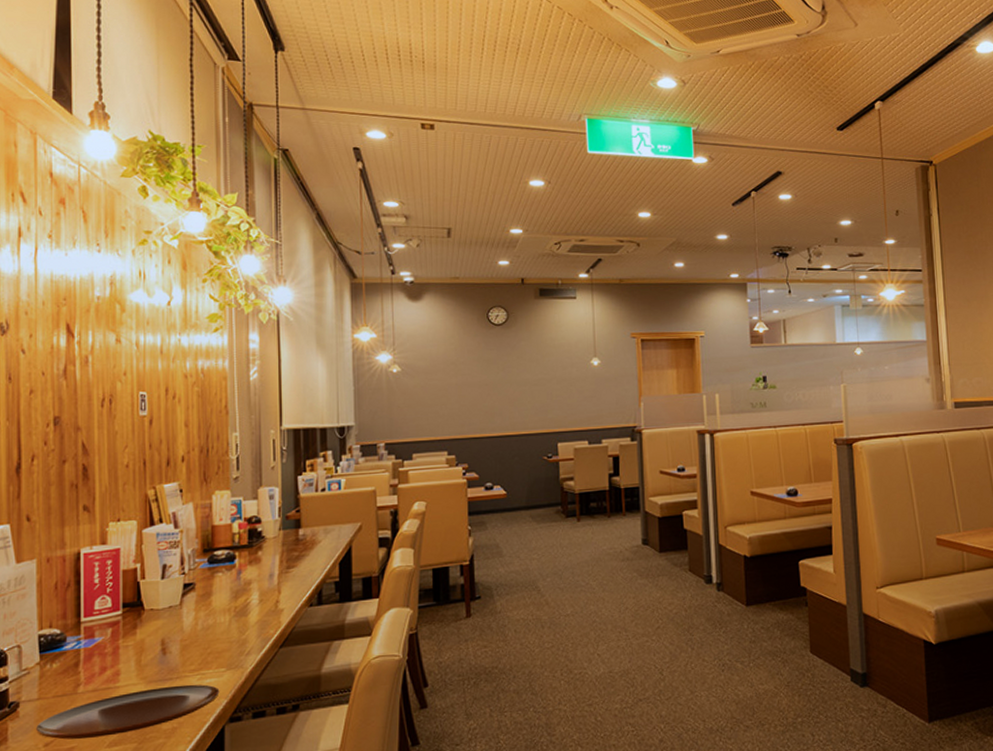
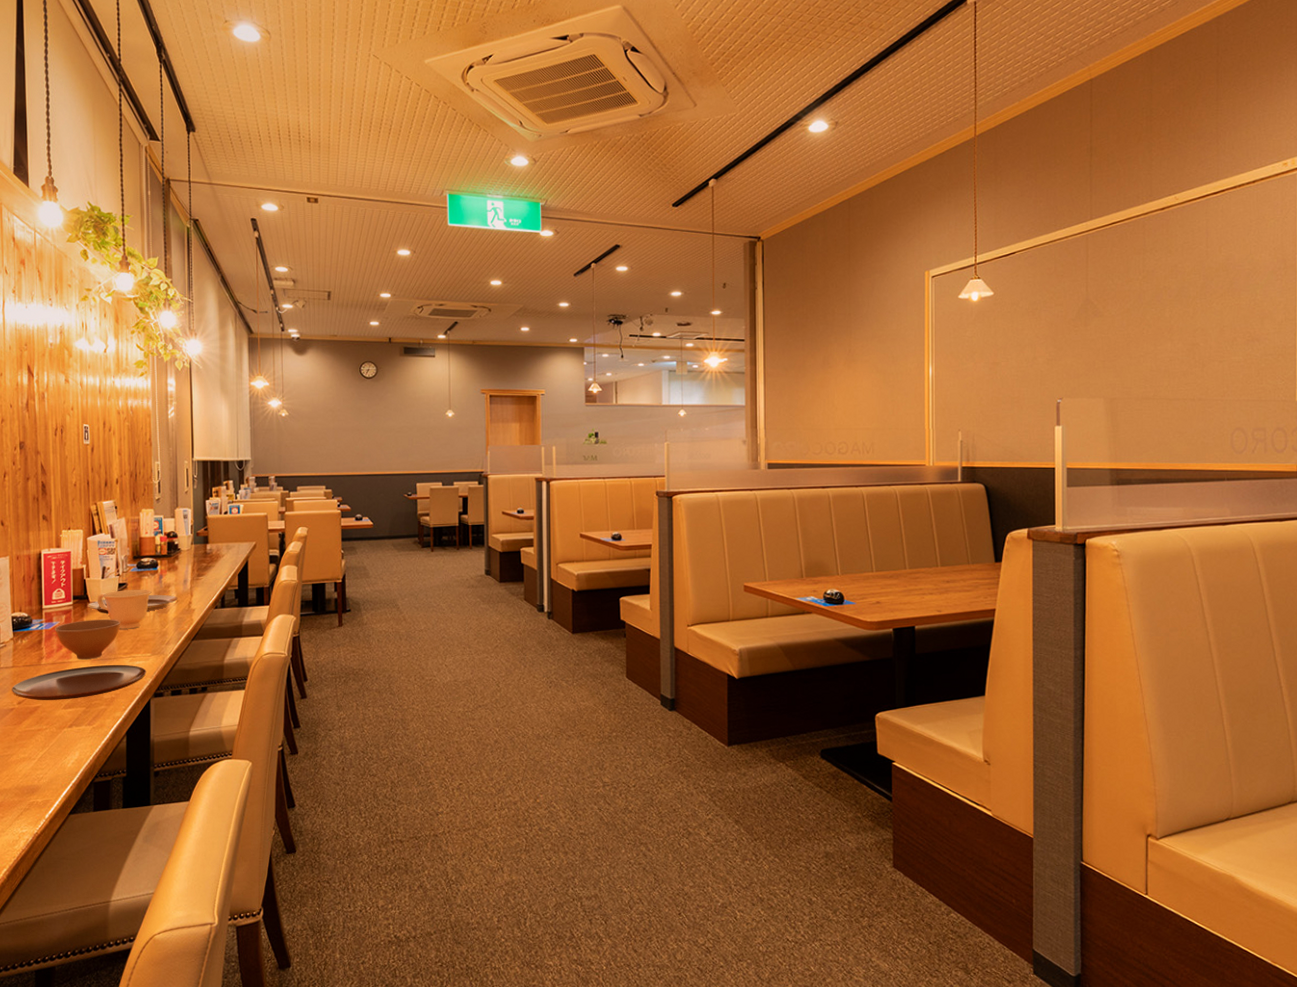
bowl: none [96,628,186,683] -> present [54,619,121,660]
plate: none [140,594,261,623] -> present [86,595,178,613]
teacup: none [154,589,227,641] -> present [97,589,152,629]

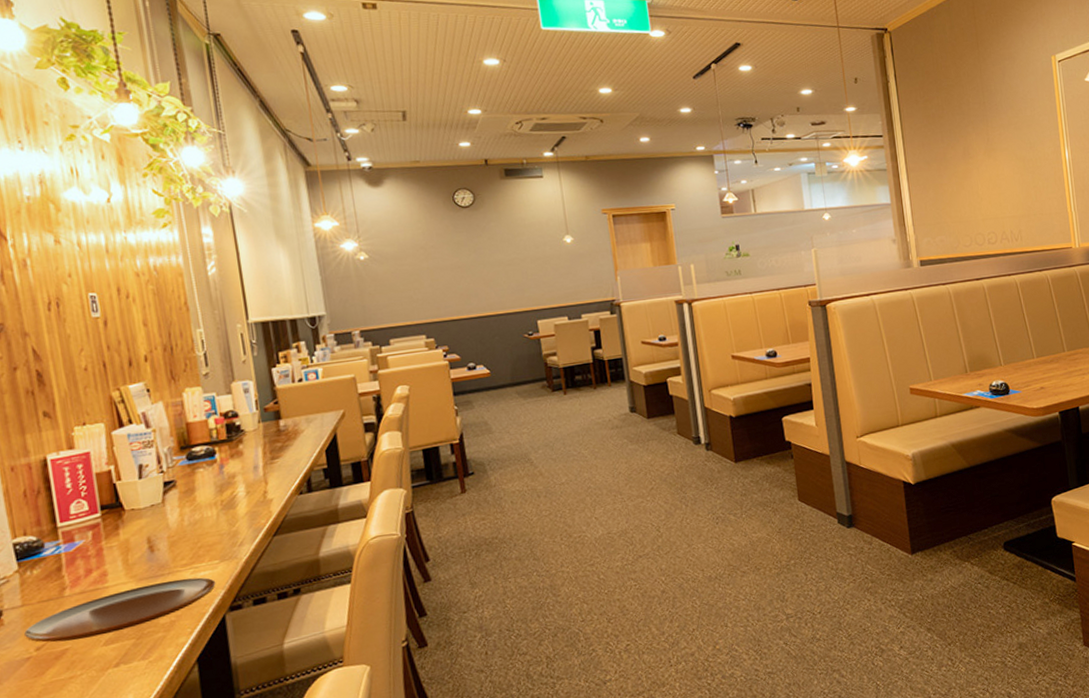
bowl: present [54,619,121,660] -> none [77,526,173,582]
plate: present [86,595,178,613] -> none [121,486,248,522]
teacup: present [97,589,152,629] -> none [135,484,211,537]

